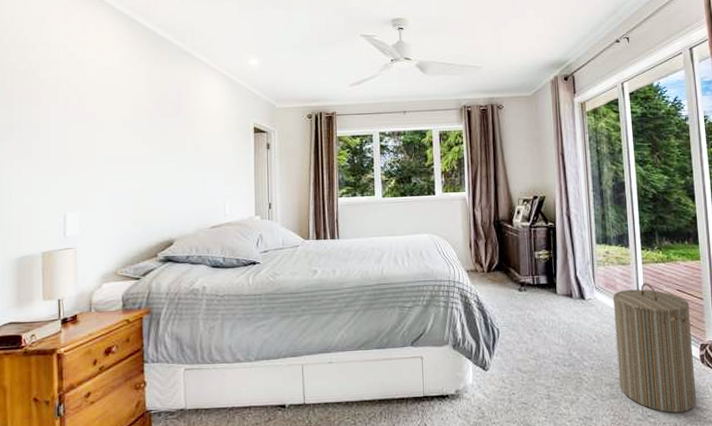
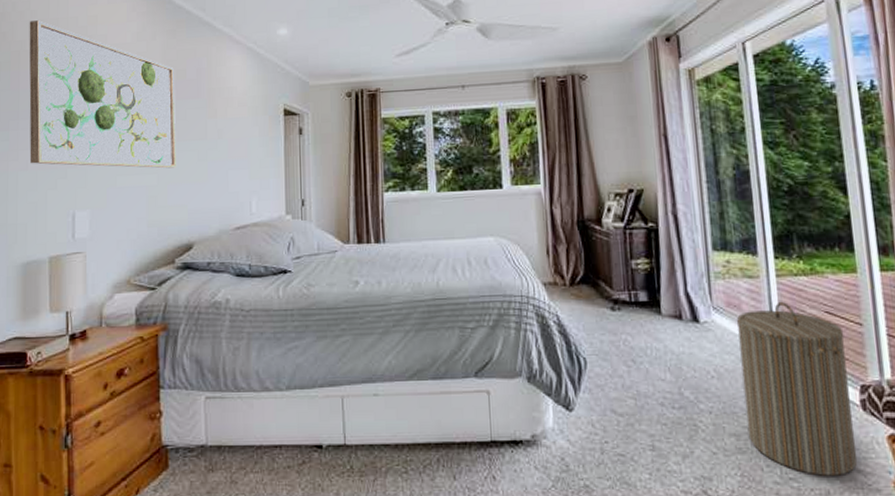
wall art: none [22,44,160,176] -> present [29,20,177,169]

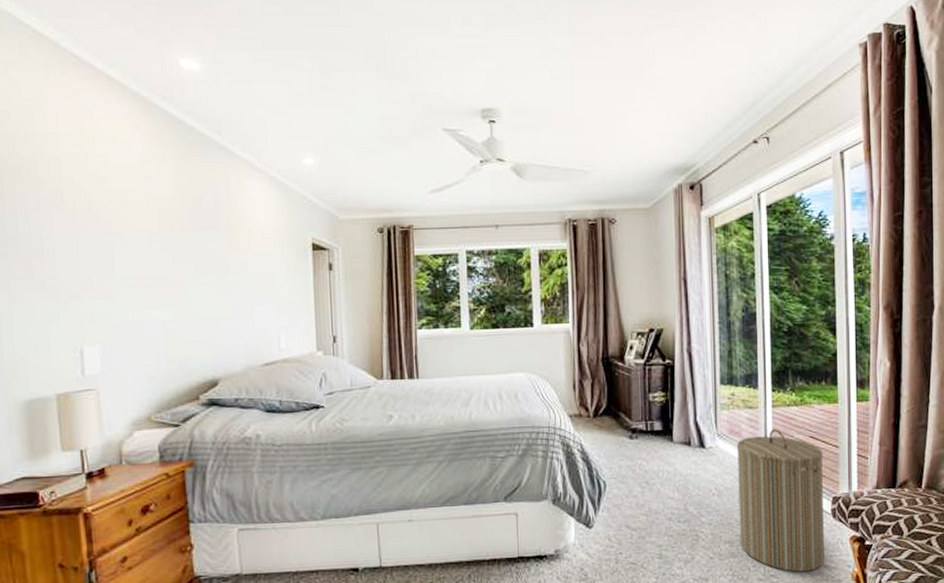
wall art: present [29,20,177,169] -> none [11,134,197,303]

